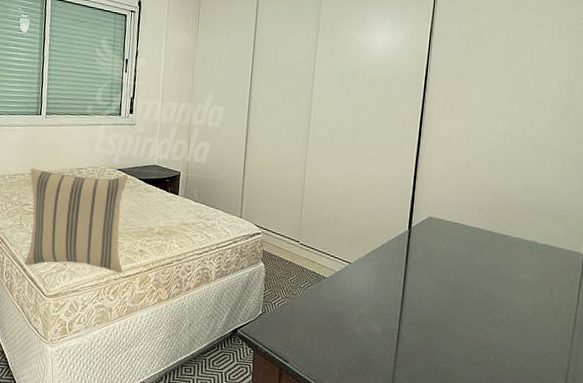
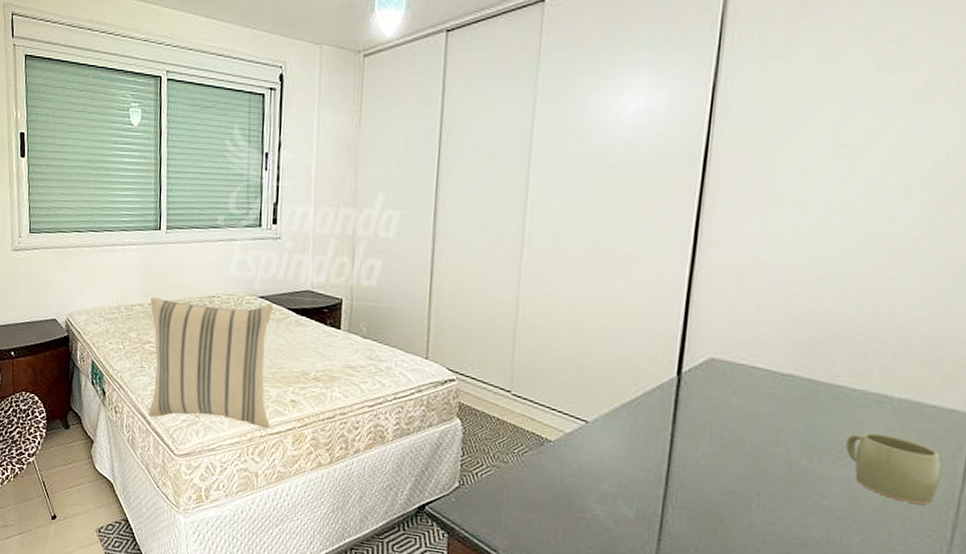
mug: none [511,267,566,315] -> present [846,432,942,504]

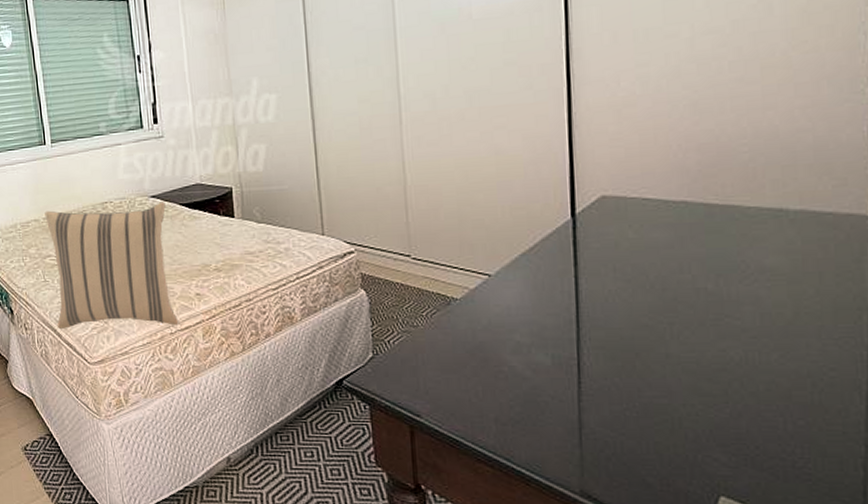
mug: present [846,432,942,504] -> none [749,247,848,312]

